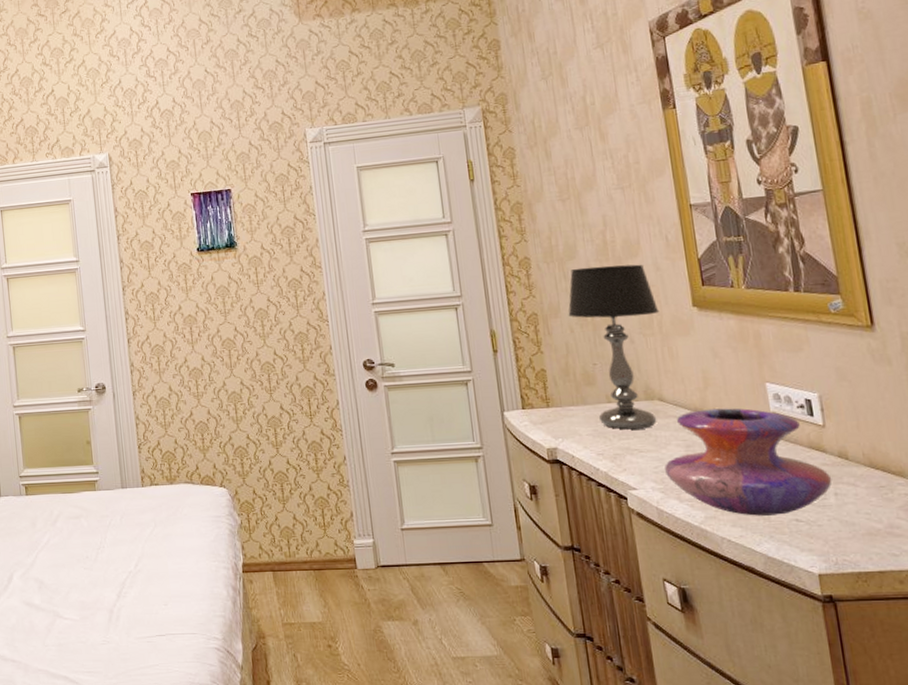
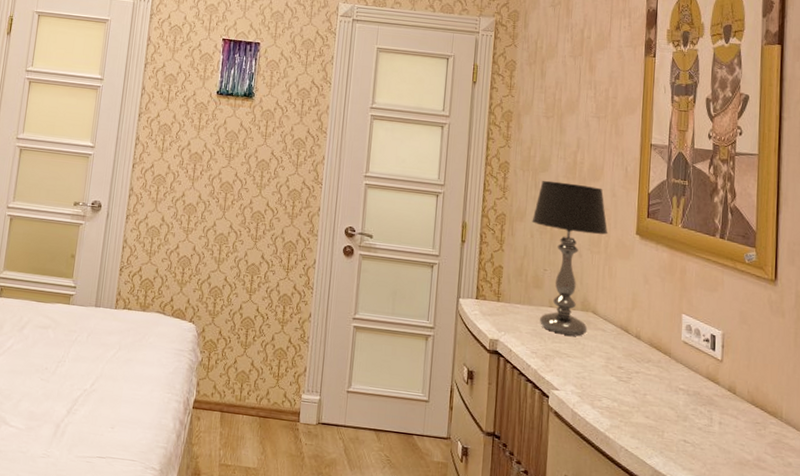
decorative vase: present [665,408,832,516] -> none [585,327,720,434]

